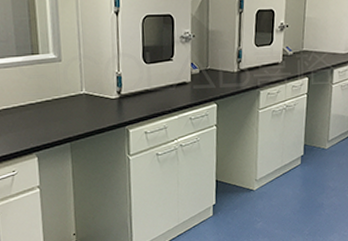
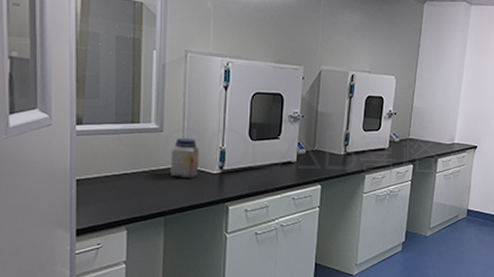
jar: none [70,65,98,105] -> present [170,137,199,178]

